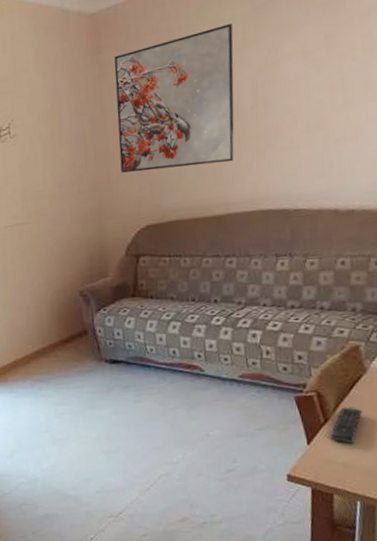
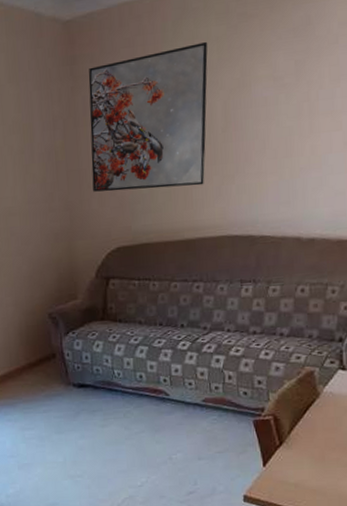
remote control: present [331,407,363,443] -> none [285,430,315,465]

